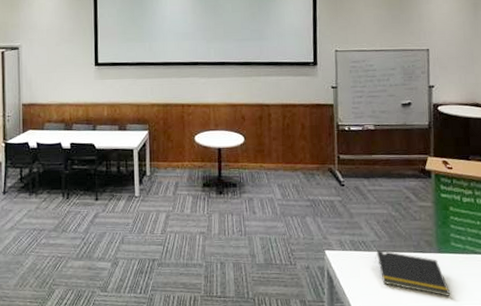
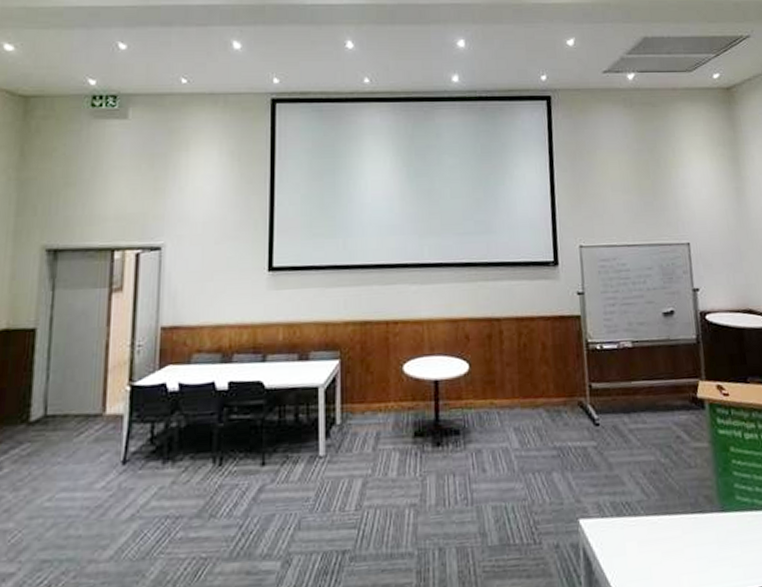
notepad: present [375,249,450,296] -> none [643,513,741,574]

